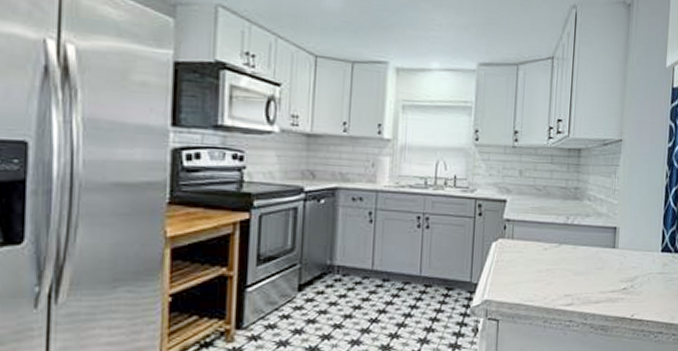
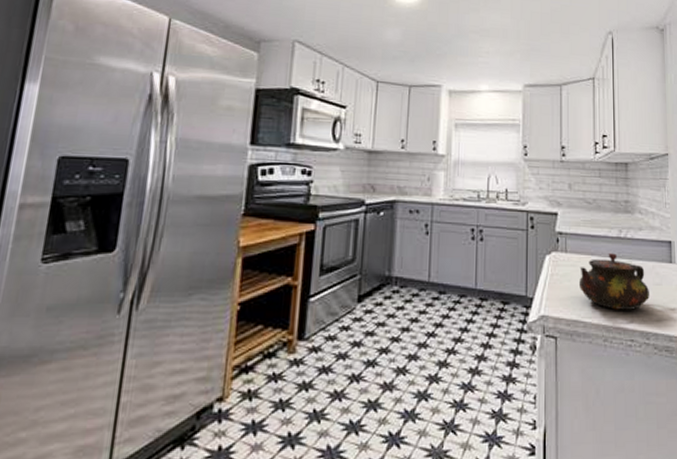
teapot: none [524,239,591,293] -> present [580,253,649,310]

